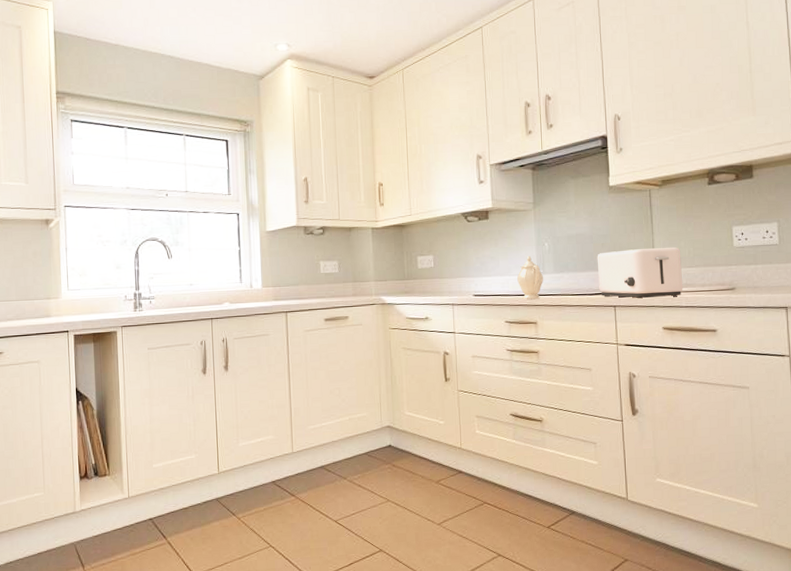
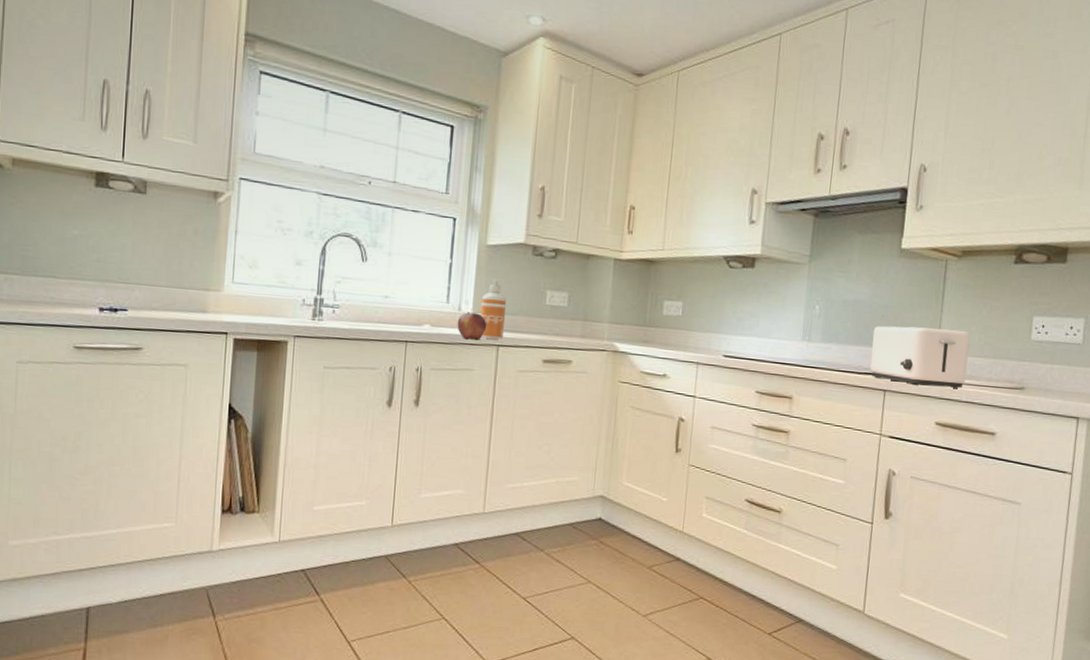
fruit: none [251,288,276,311] -> present [457,312,487,341]
soap dispenser: none [268,258,290,307] -> present [480,279,507,340]
teapot: present [517,256,544,299] -> none [777,318,809,370]

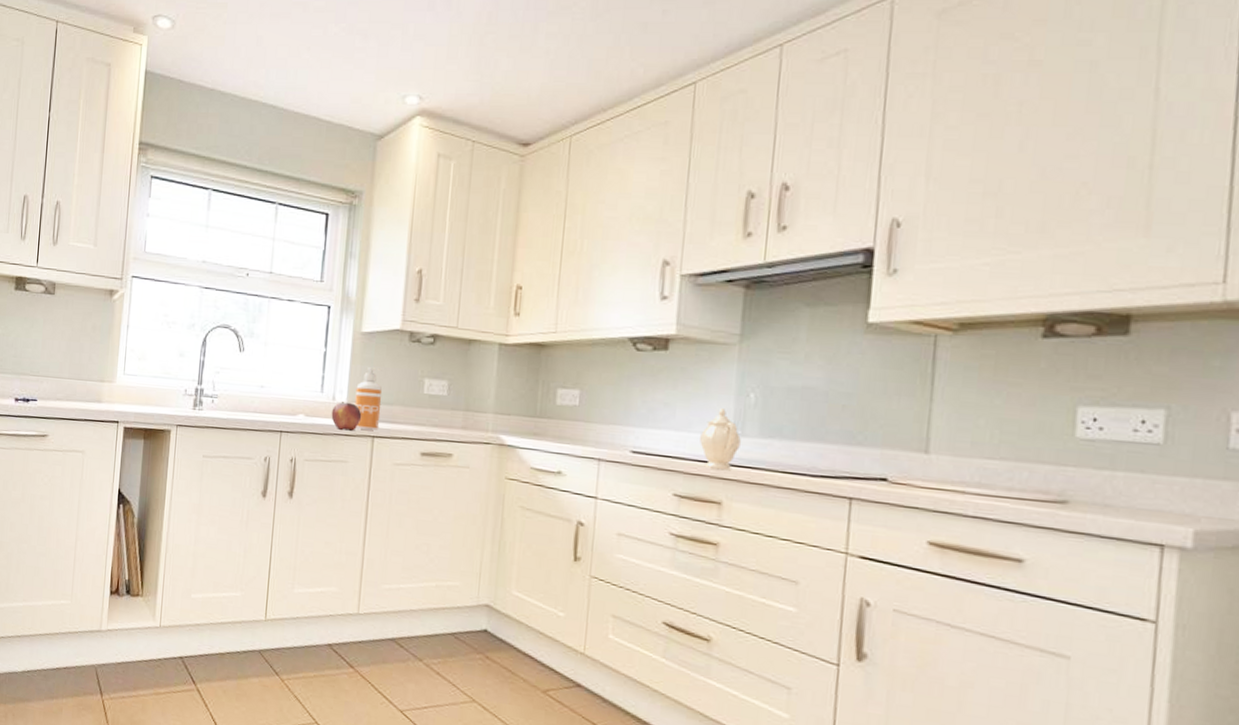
teapot: none [777,318,809,370] -> present [700,408,742,470]
toaster: present [870,326,970,389] -> none [828,418,977,499]

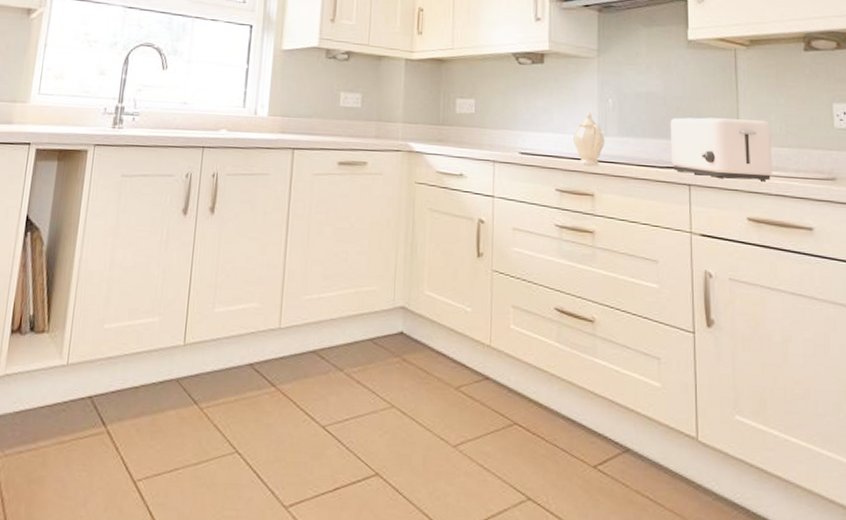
fruit: present [331,402,362,431] -> none [253,116,283,145]
soap dispenser: present [354,367,383,431] -> none [275,82,302,143]
toaster: none [828,418,977,499] -> present [670,117,773,181]

